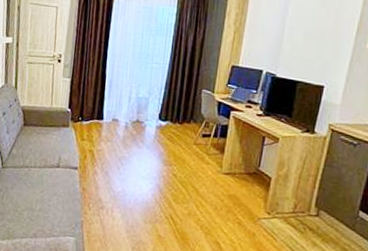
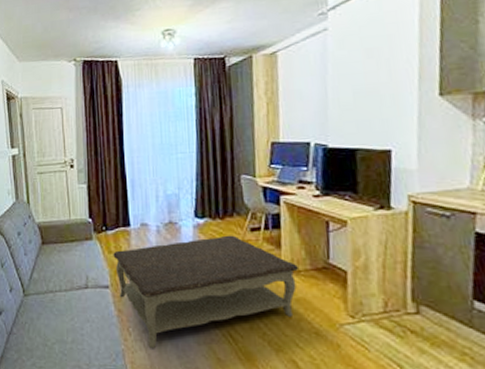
coffee table: none [85,137,234,223] -> present [113,235,298,349]

